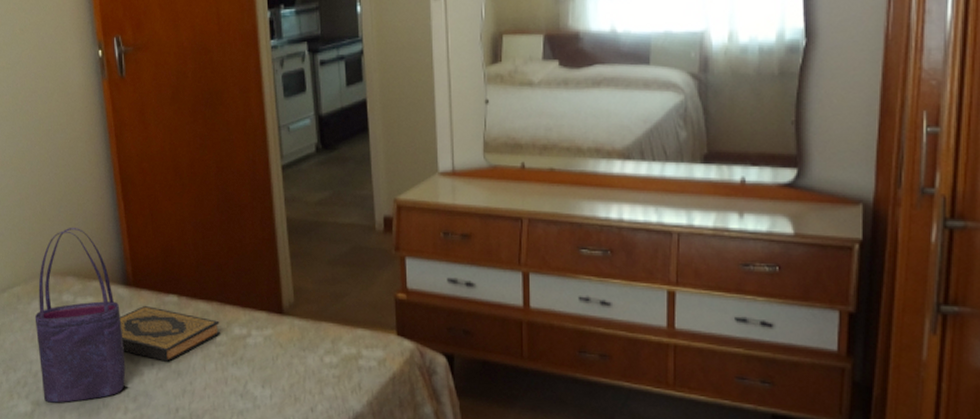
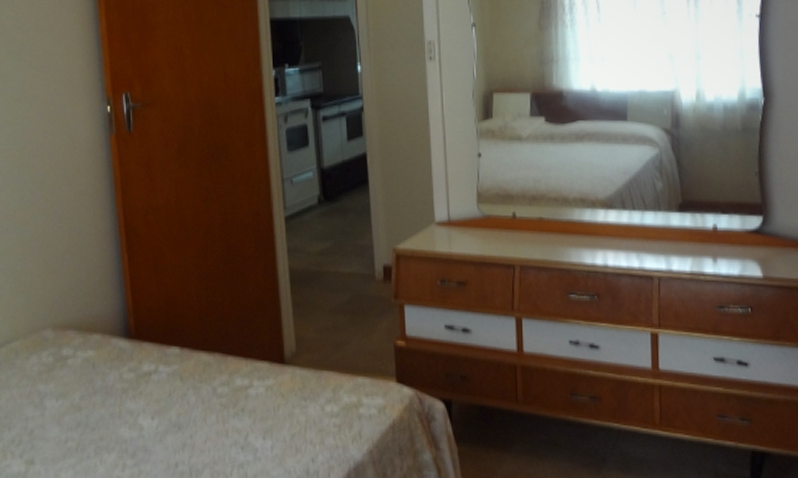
tote bag: present [34,228,126,403] -> none [32,281,125,462]
hardback book: present [119,305,220,362] -> none [120,357,222,415]

